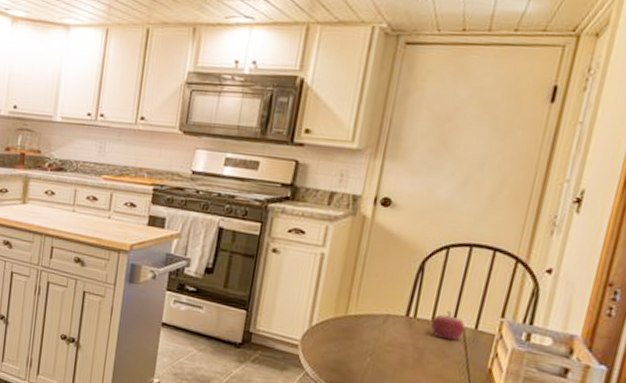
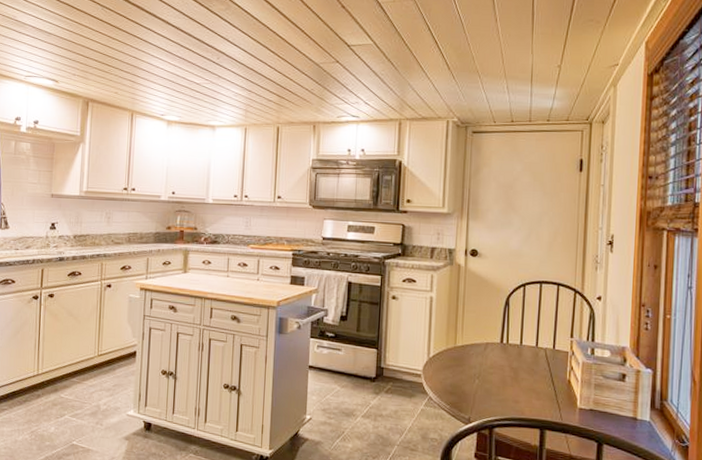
fruit: present [430,310,465,341] -> none [520,335,546,360]

